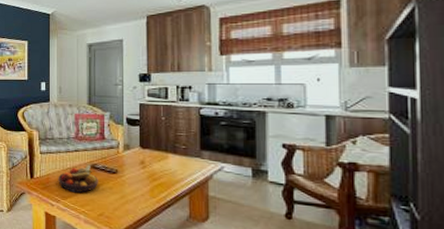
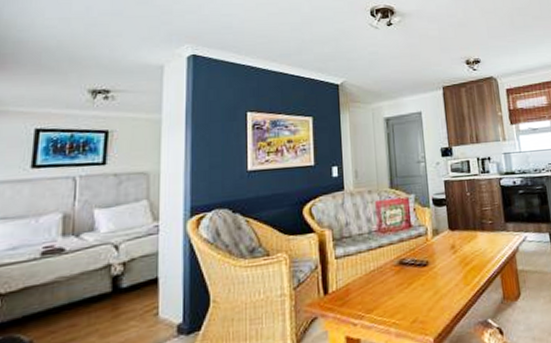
fruit bowl: present [58,165,98,194] -> none [360,262,408,302]

